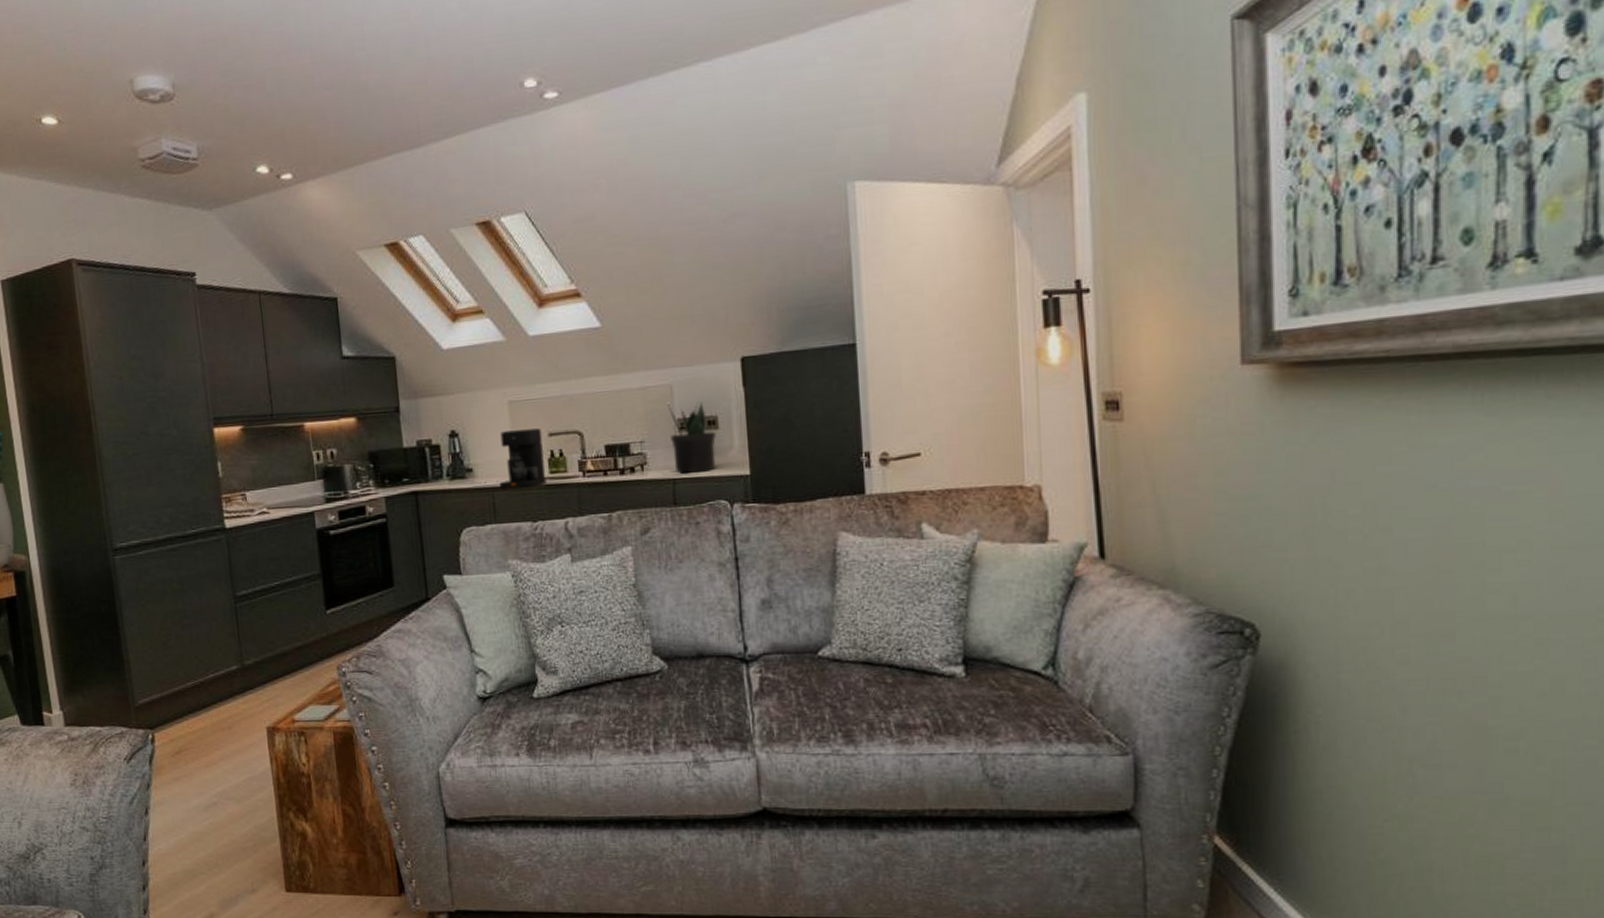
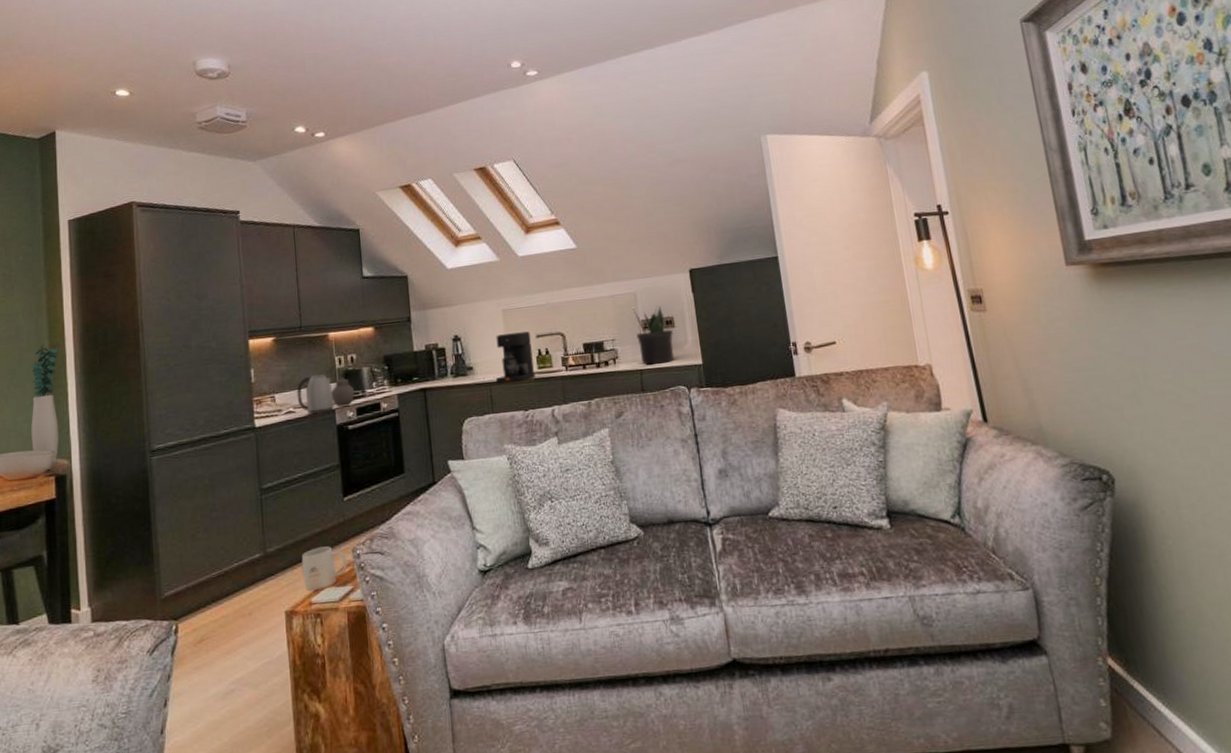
kettle: none [270,470,313,517] -> present [296,373,334,415]
mug: none [281,662,332,708] -> present [301,546,348,592]
jar: none [309,474,336,510] -> present [332,376,355,408]

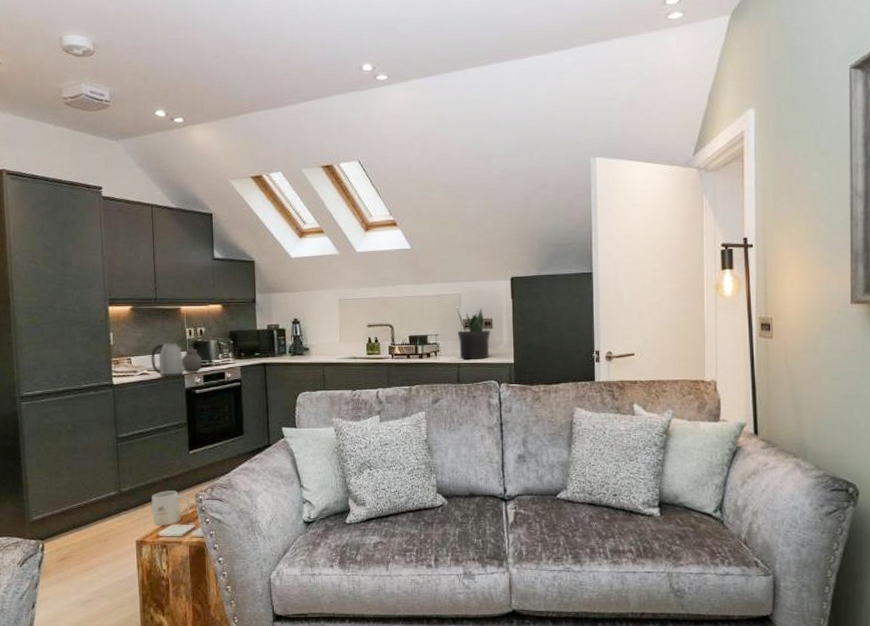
coffee maker: present [496,331,536,384] -> none [329,321,365,365]

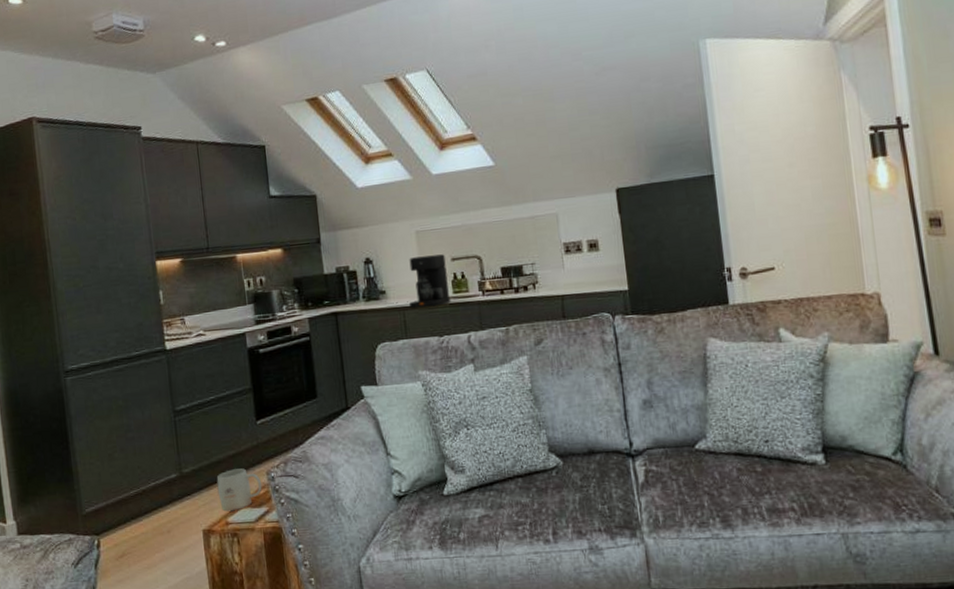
kettle: present [151,342,184,378] -> none [206,296,245,338]
jar: present [182,346,203,374] -> none [241,299,265,331]
coffee maker: none [329,321,365,365] -> present [409,254,451,309]
planter: present [456,308,490,360] -> none [553,228,598,291]

